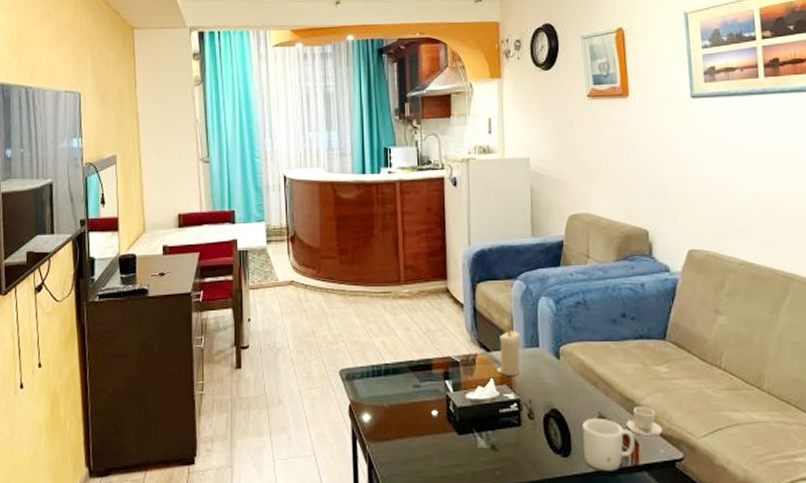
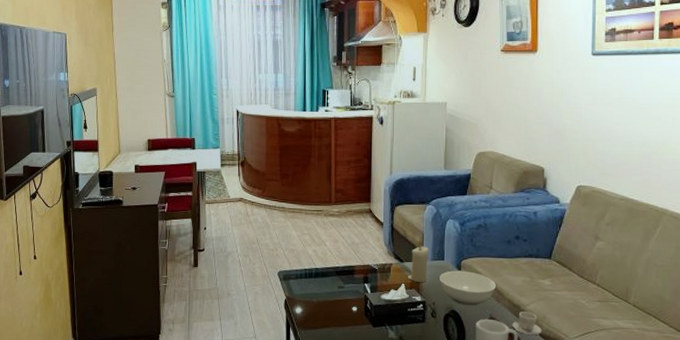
bowl: none [535,359,604,403] -> present [440,270,497,306]

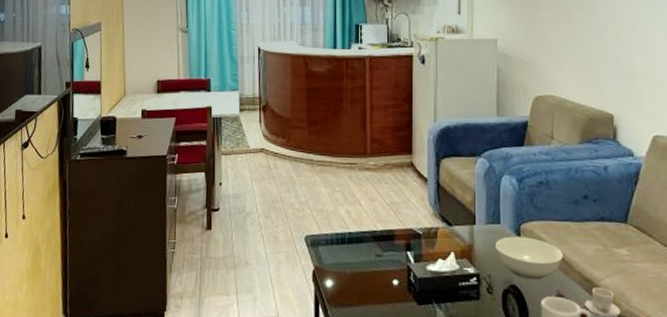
candle: present [408,246,430,283] -> none [458,207,483,252]

